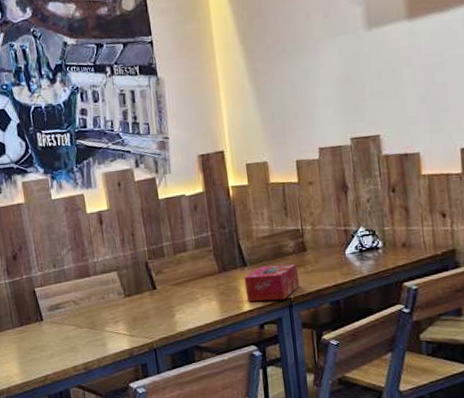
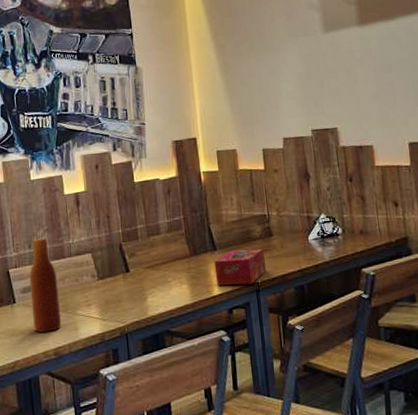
beer bottle: none [55,256,90,348] -> present [29,237,62,333]

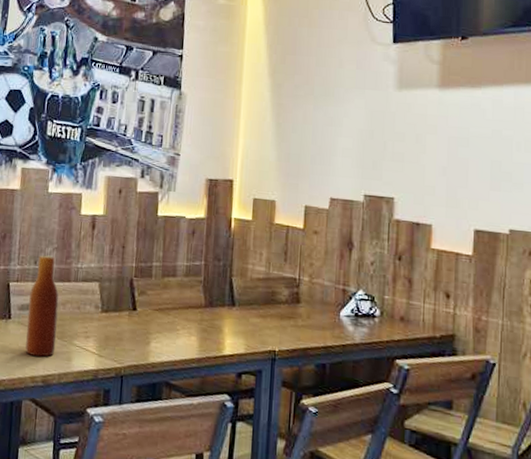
tissue box: present [214,248,267,286] -> none [229,309,288,351]

